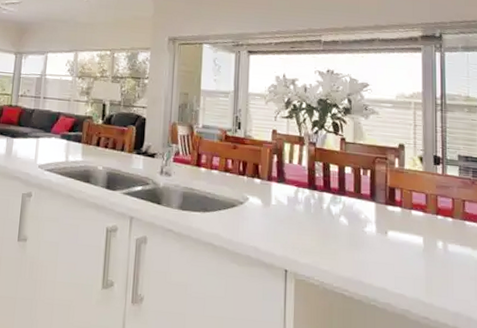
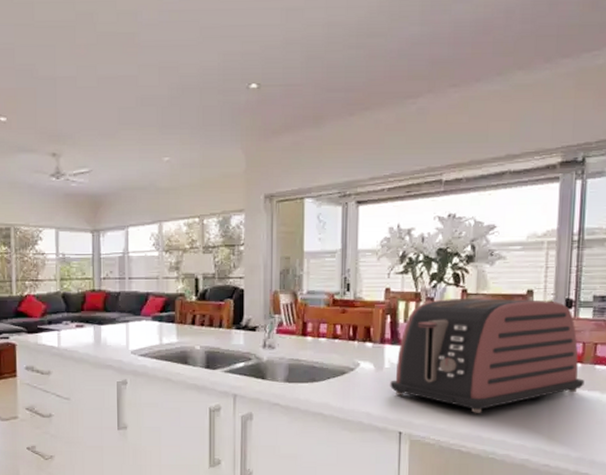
toaster: none [276,145,456,258] -> present [390,298,585,413]

